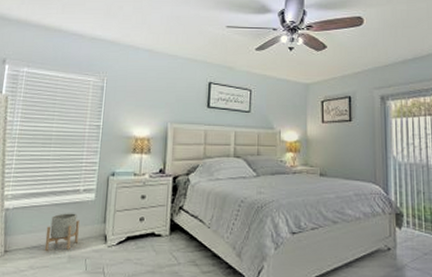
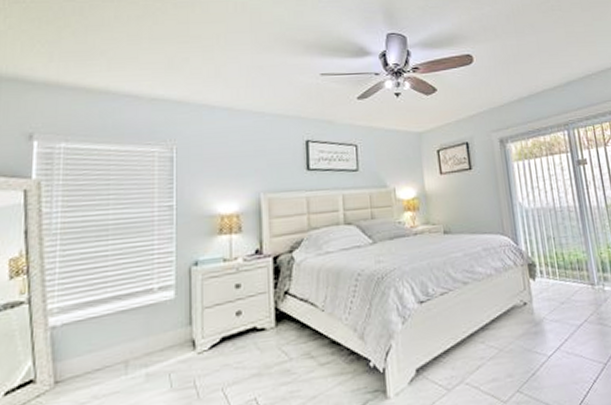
planter: present [44,213,80,251] -> none [111,318,157,372]

